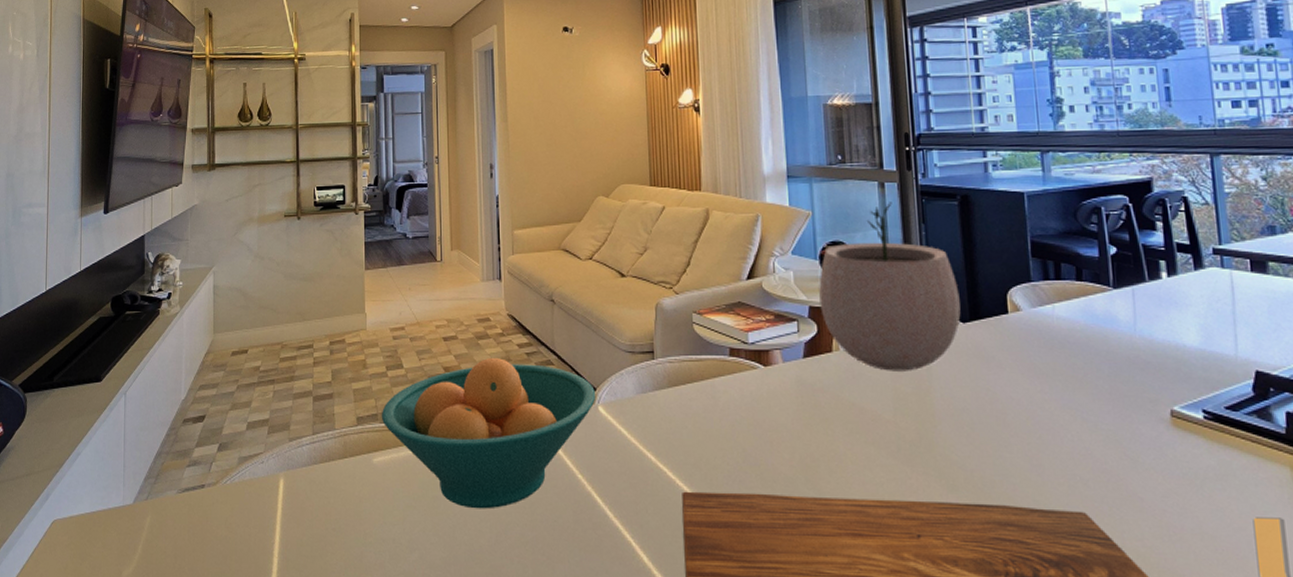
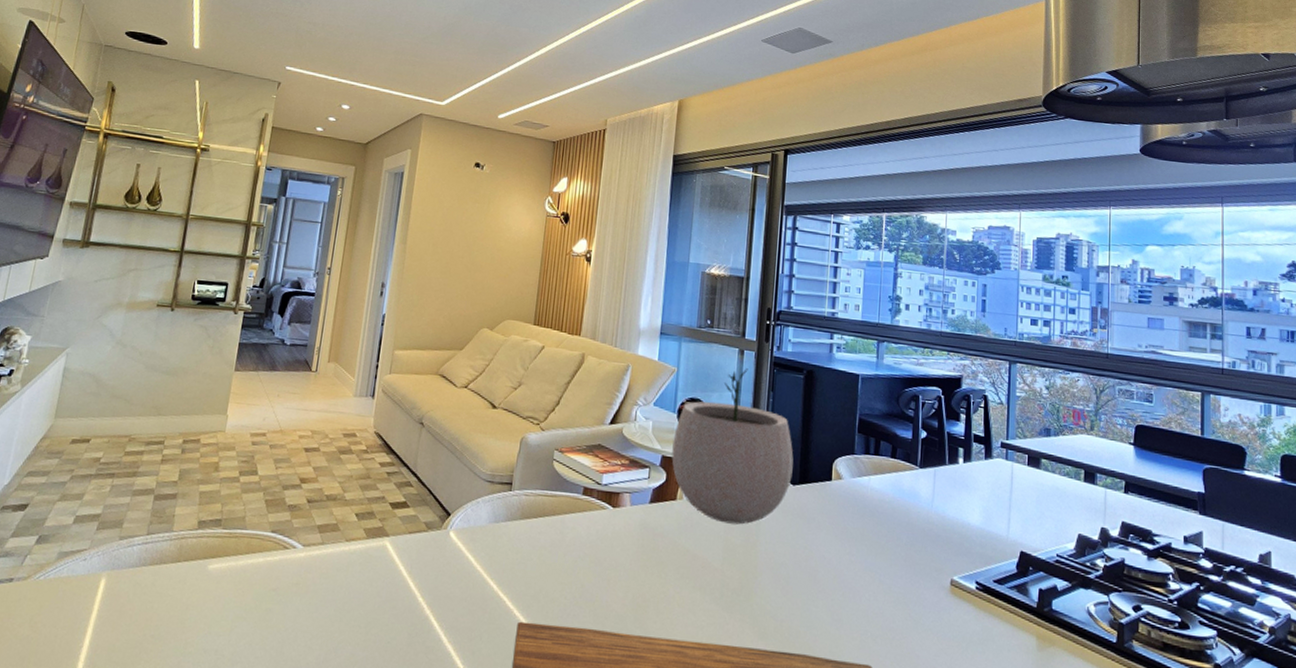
fruit bowl: present [381,357,596,509] -> none [224,473,450,626]

